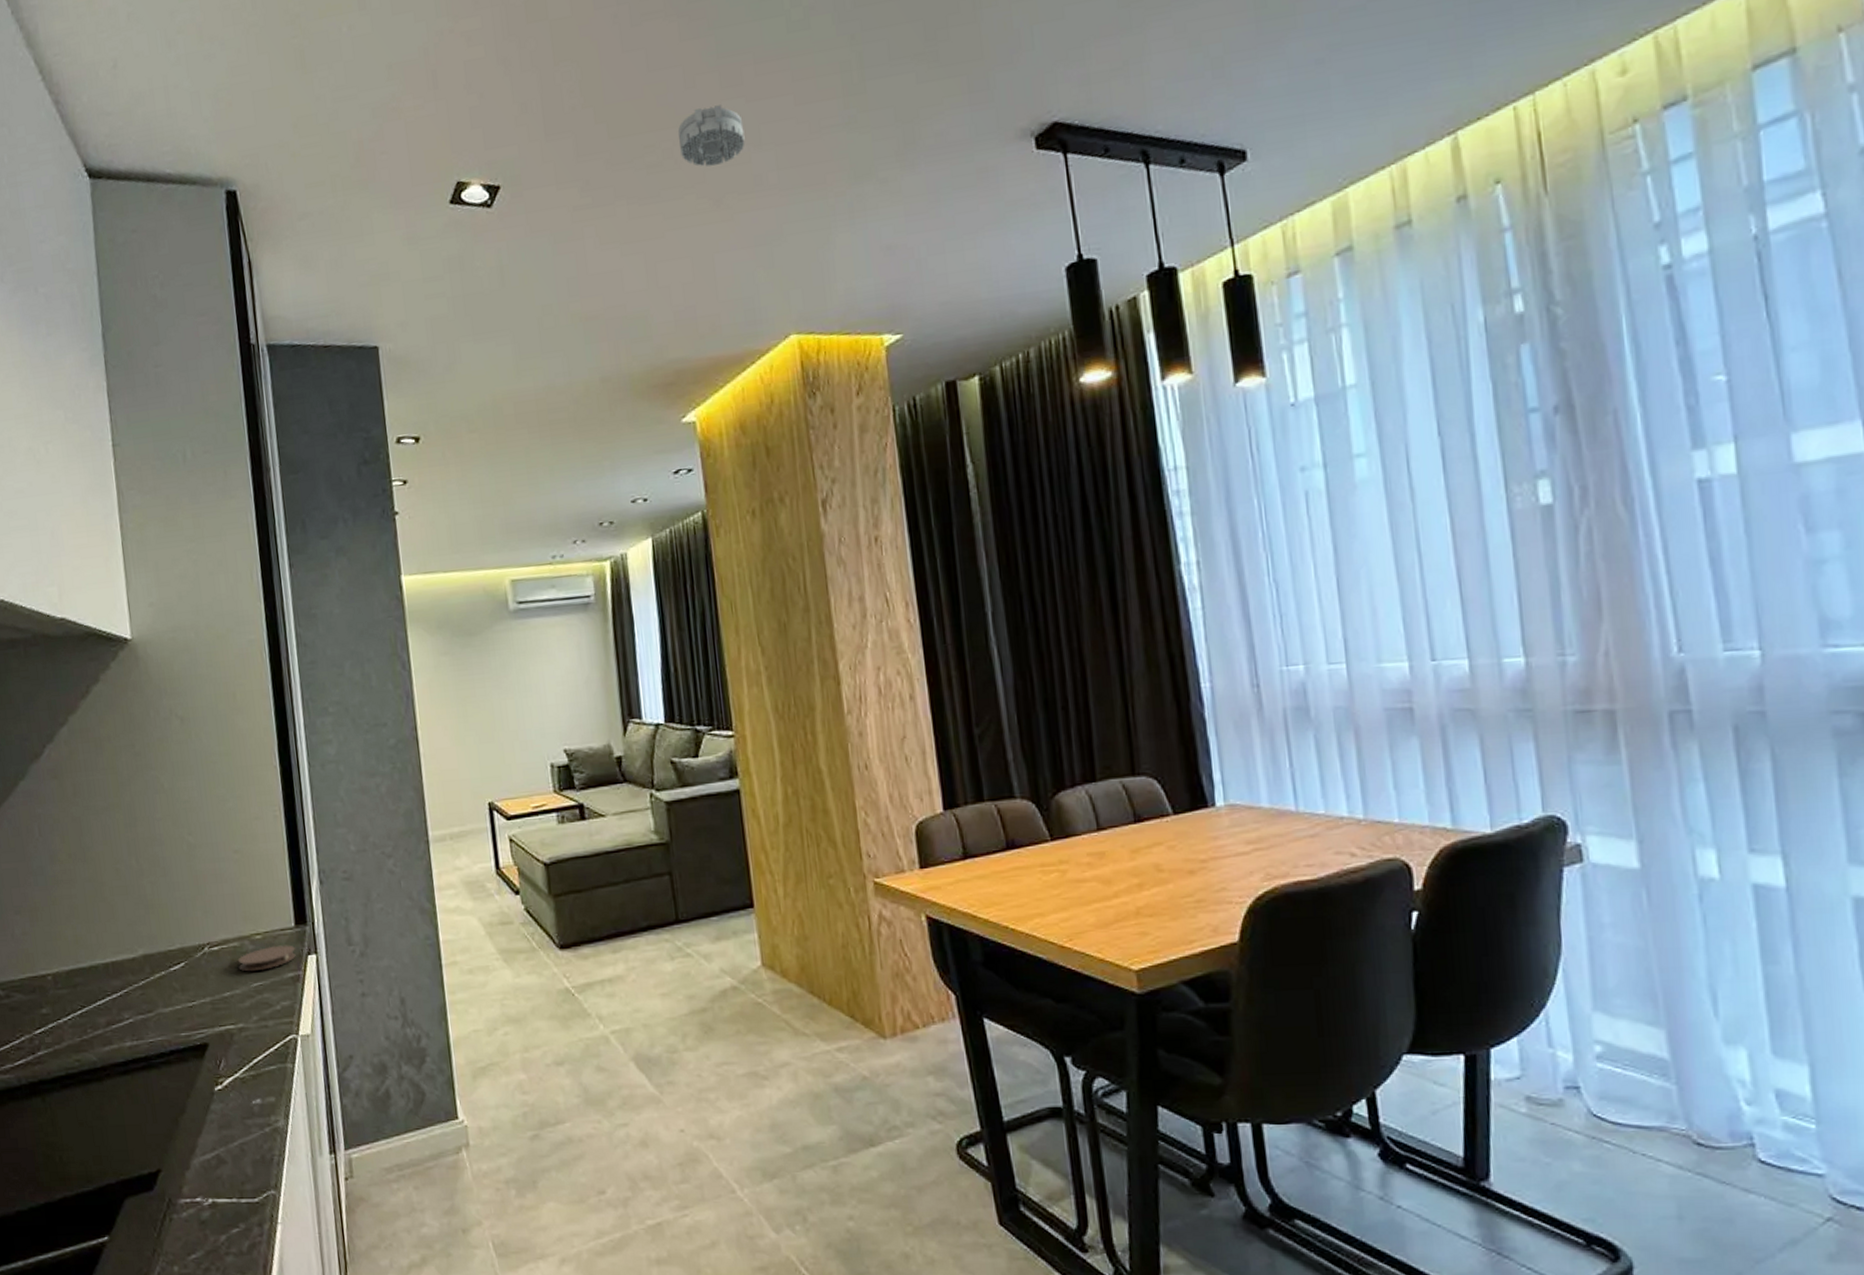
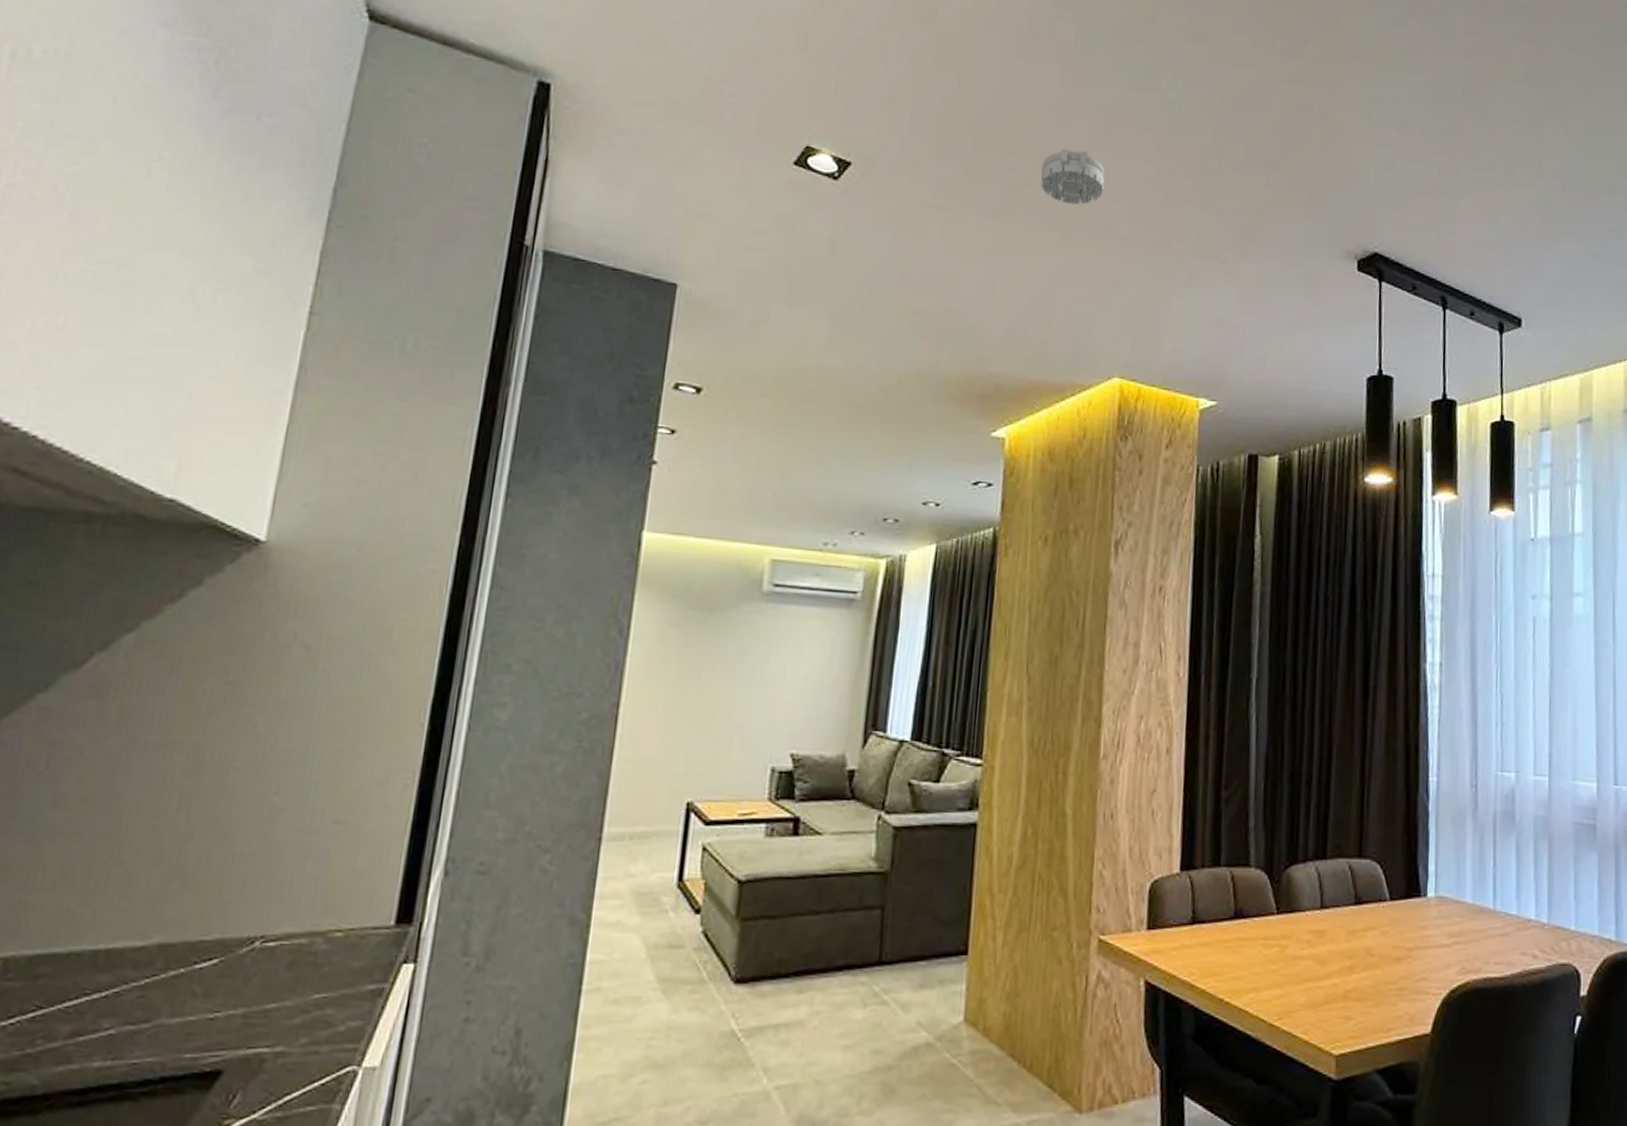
coaster: present [238,945,296,971] -> none [298,947,387,978]

